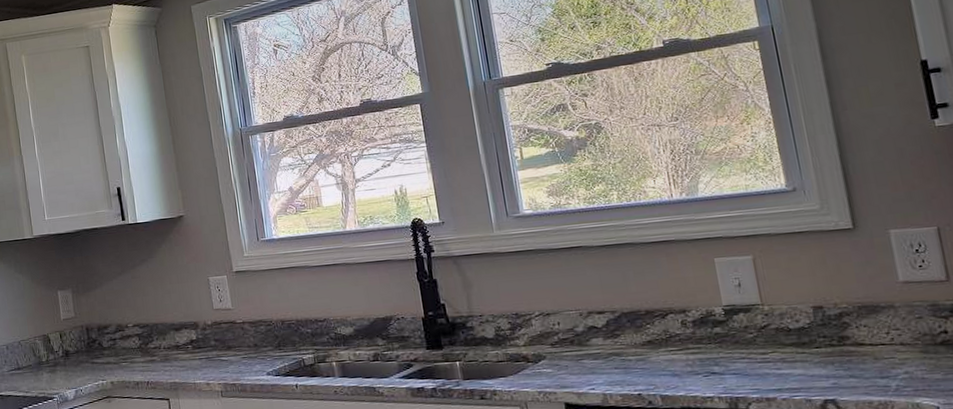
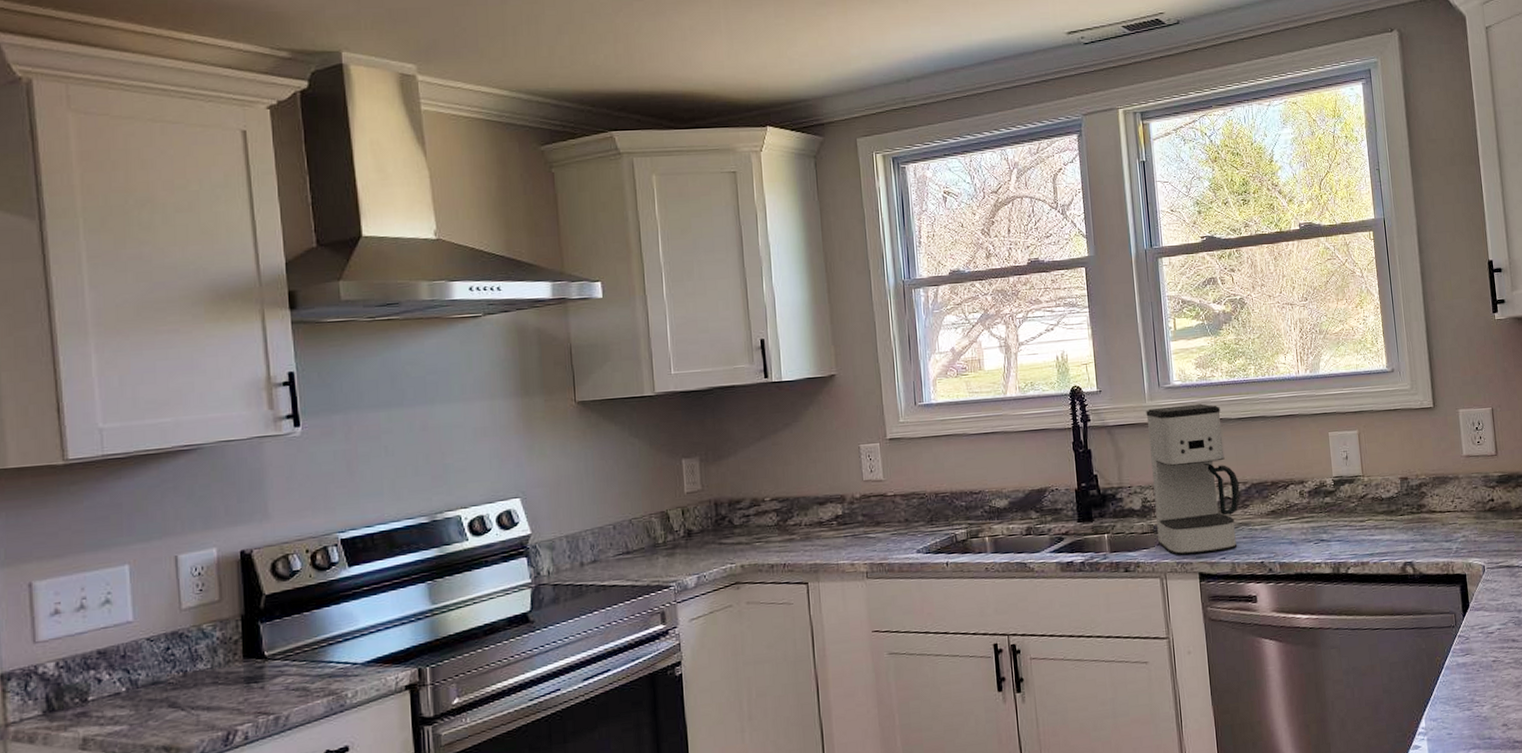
coffee maker: none [494,231,609,385] -> present [1146,403,1241,555]

